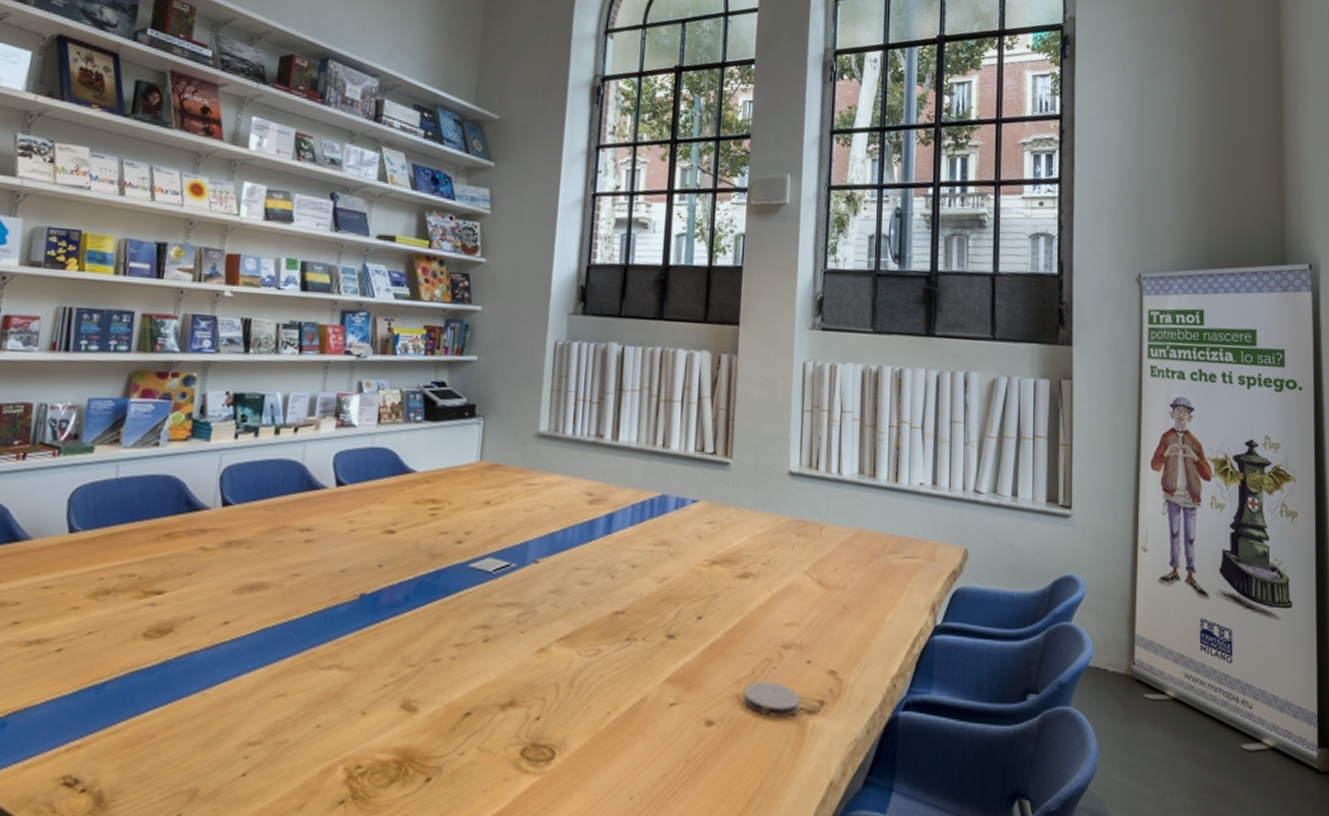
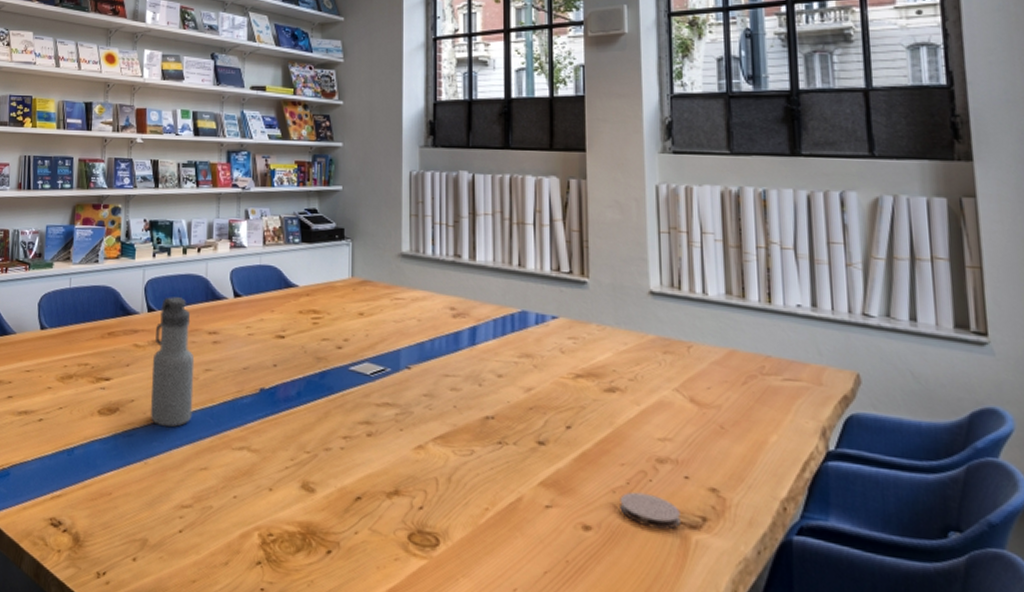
water bottle: none [215,486,280,648] -> present [150,296,195,428]

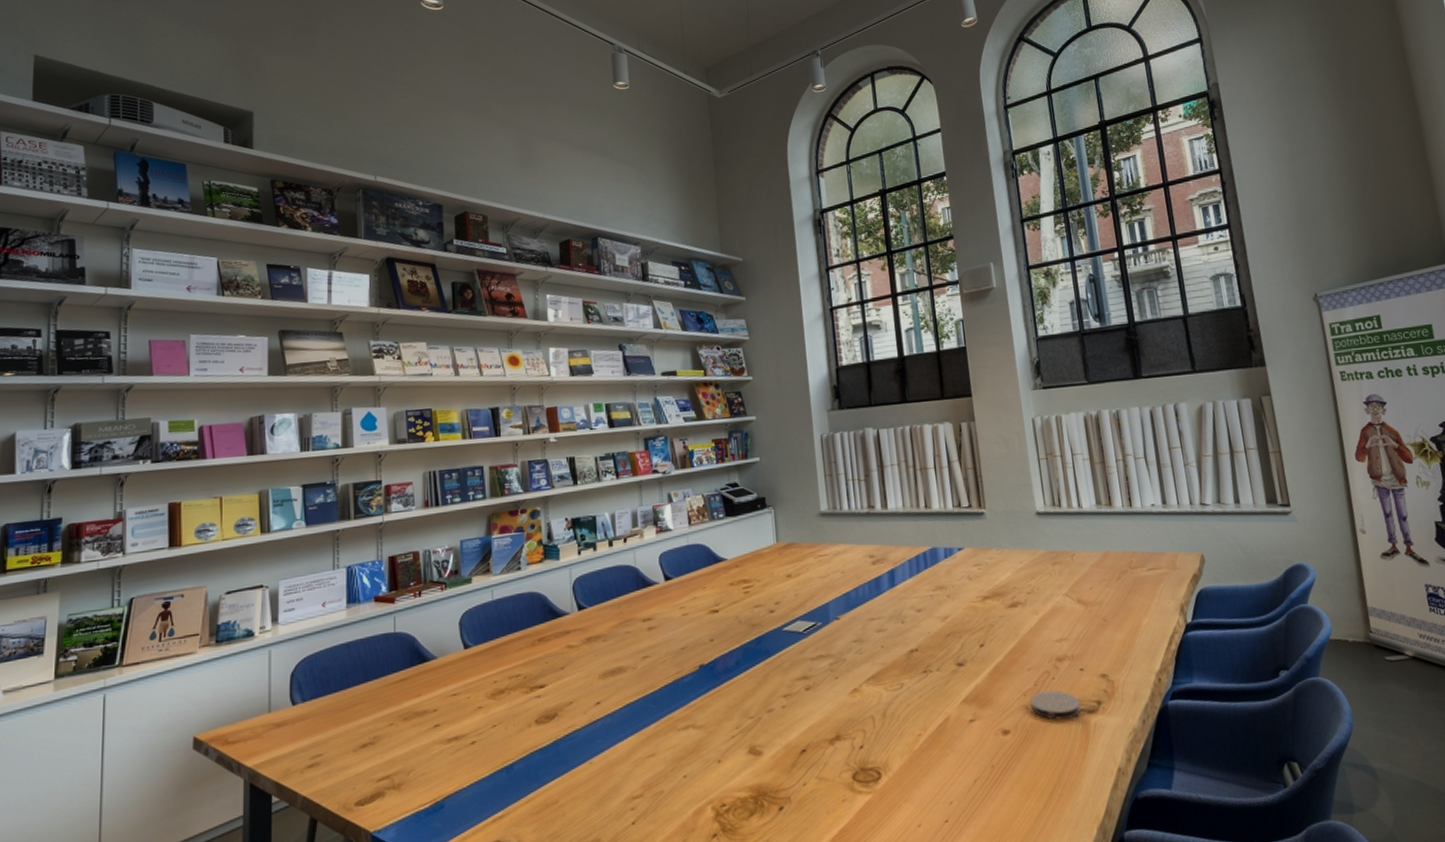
water bottle: present [150,296,195,428] -> none [587,589,634,723]

